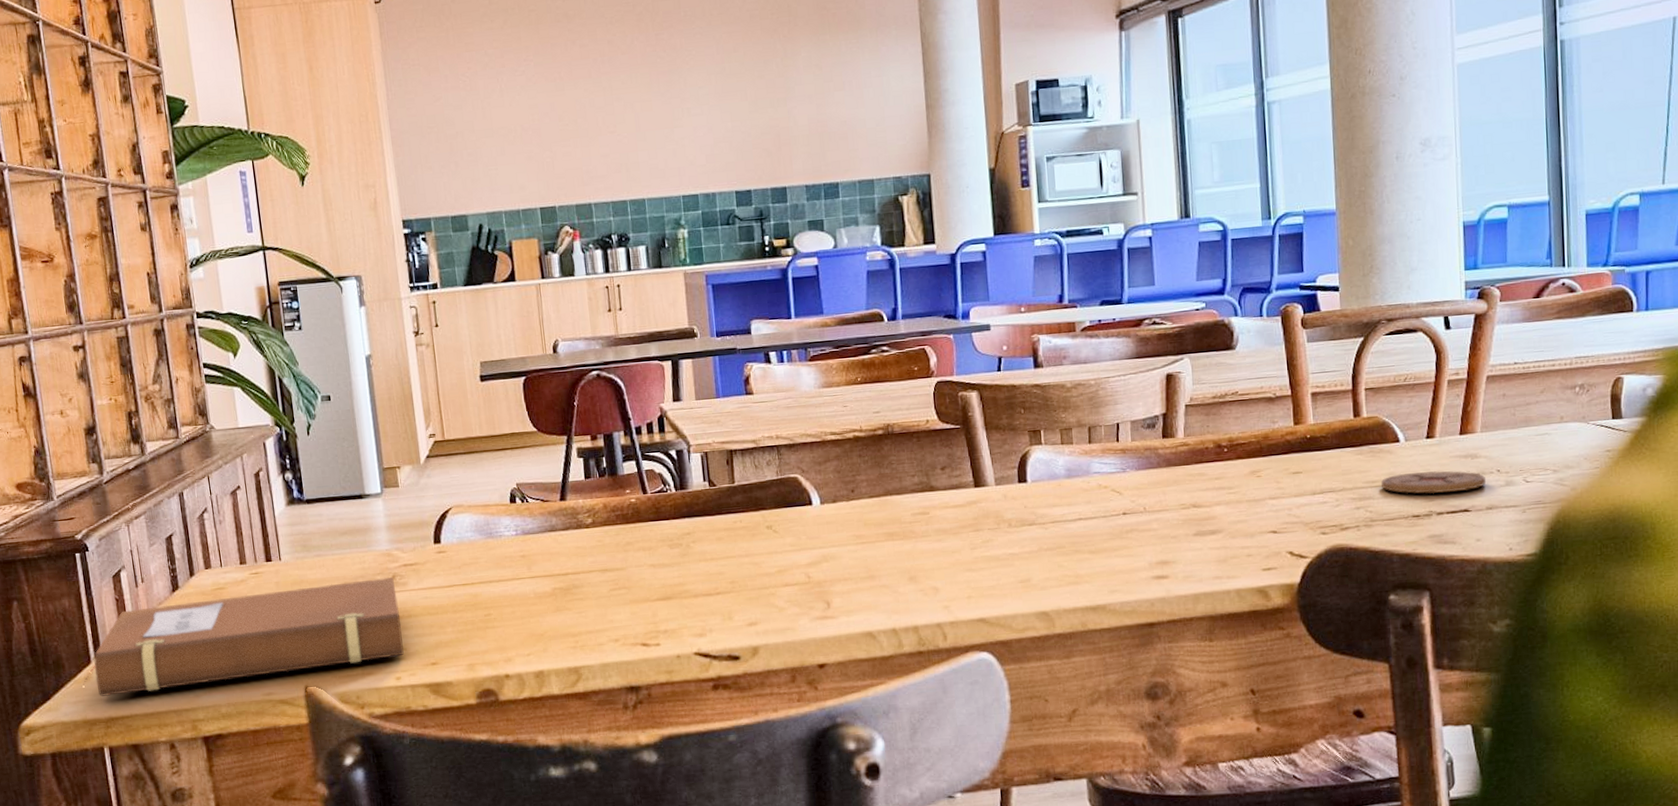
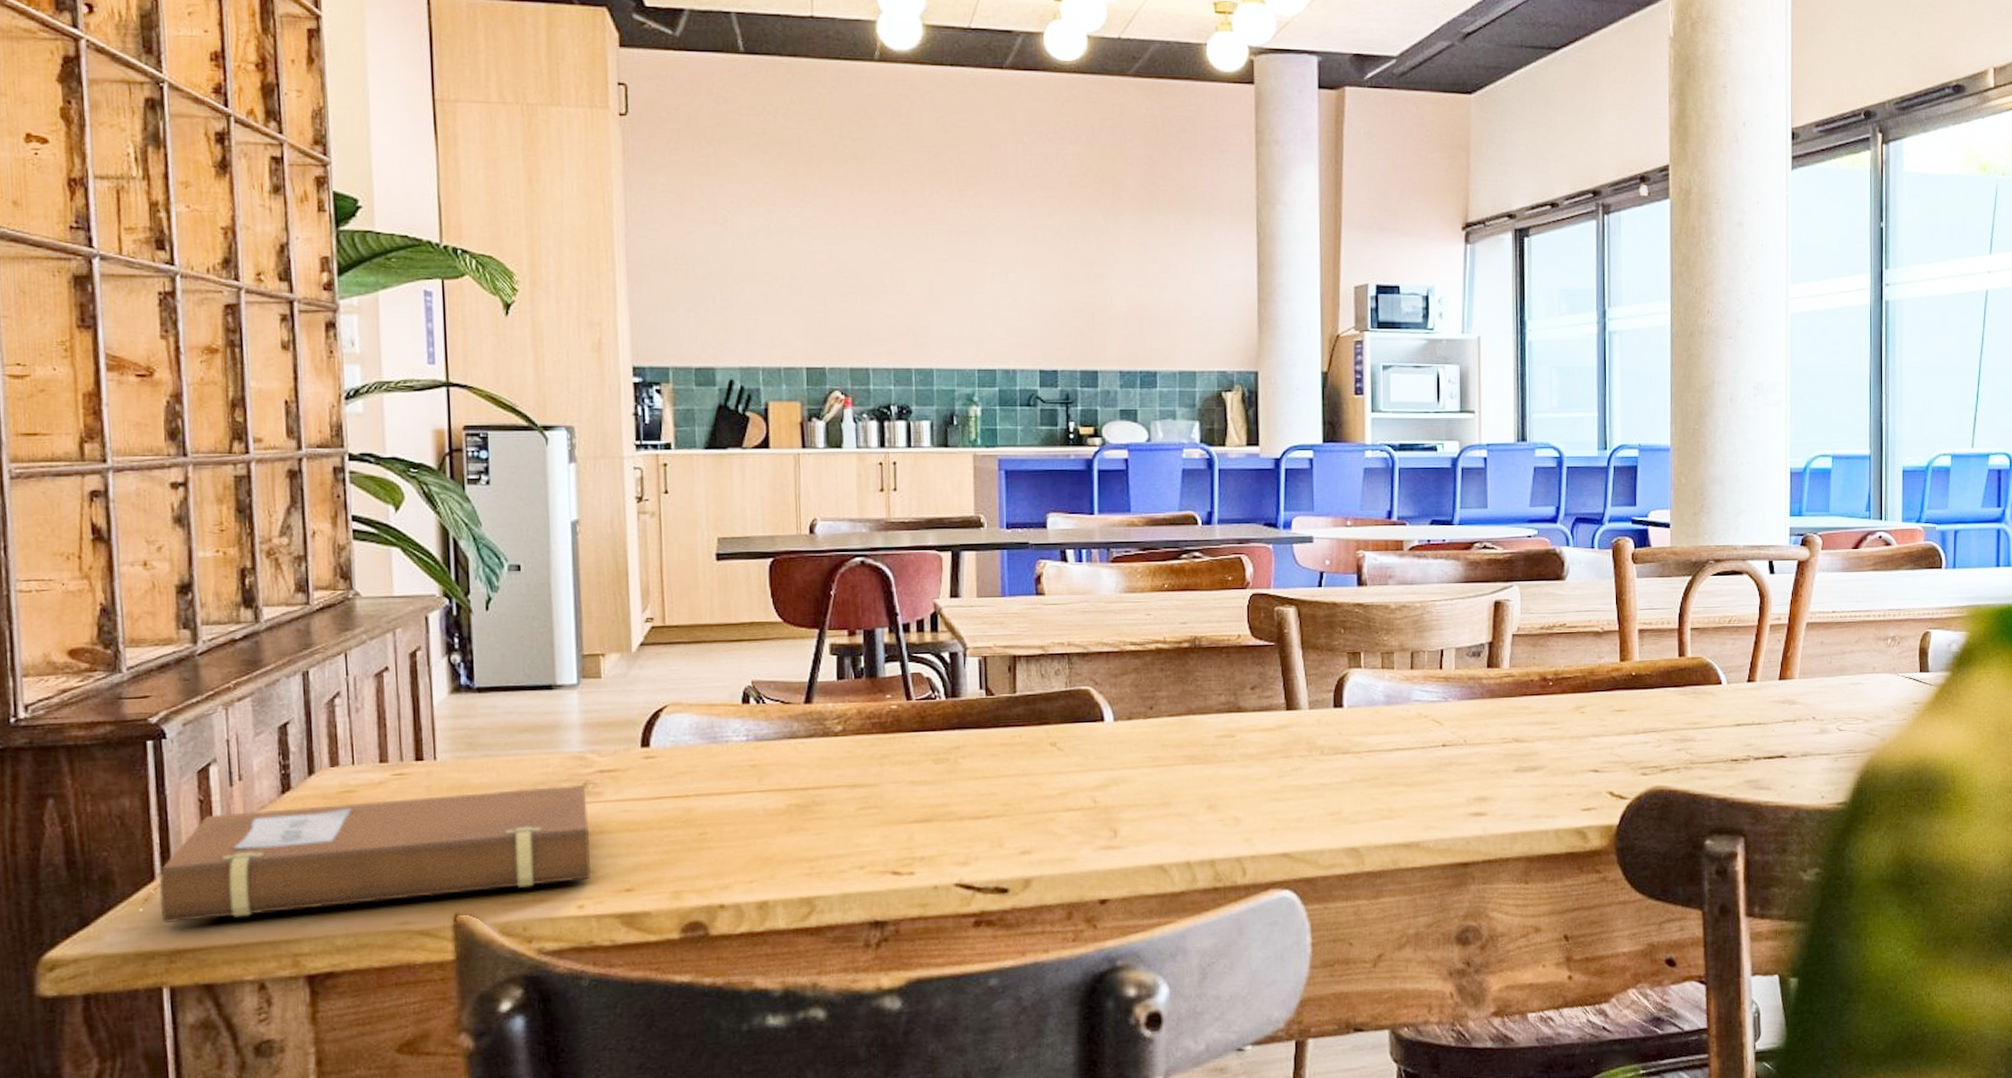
coaster: present [1380,471,1487,494] -> none [1702,715,1802,739]

